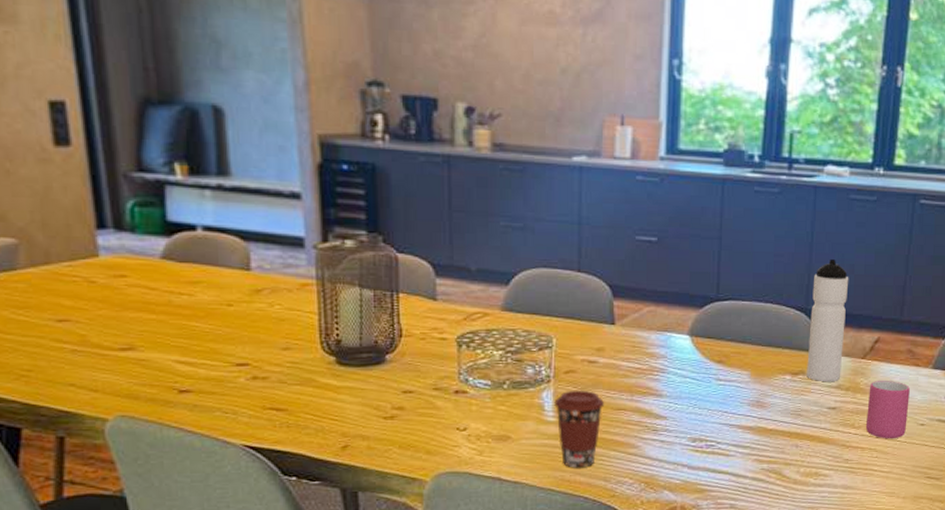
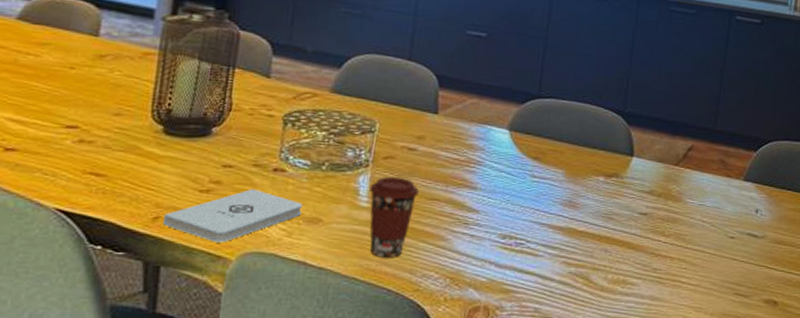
notepad: none [352,411,490,466] -> present [162,188,303,243]
water bottle: present [806,260,849,381] -> none [620,66,666,186]
mug: present [865,381,910,439] -> none [675,189,721,251]

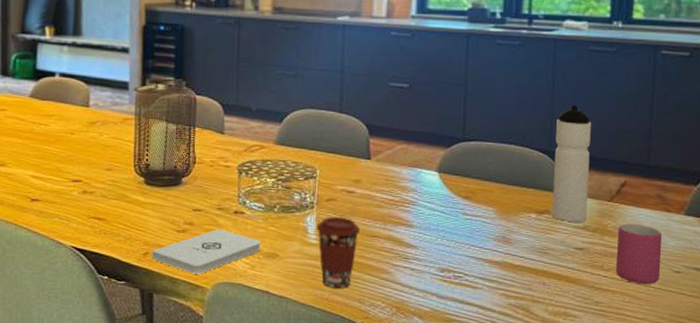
water bottle: none [620,66,666,186] -> present [552,106,592,222]
mug: none [675,189,721,251] -> present [615,224,662,285]

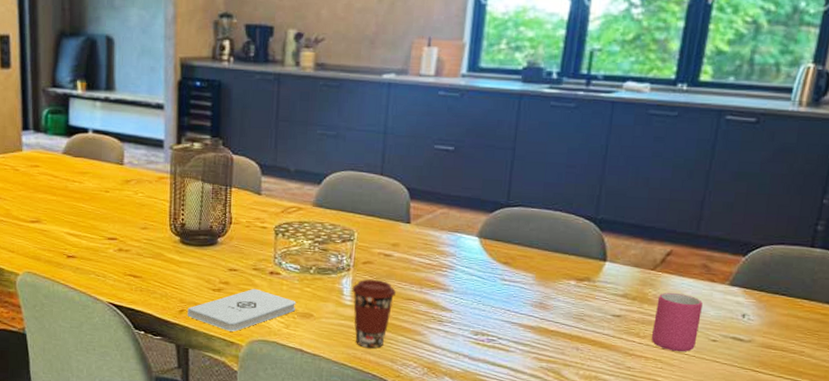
water bottle: present [552,106,592,222] -> none [592,172,643,290]

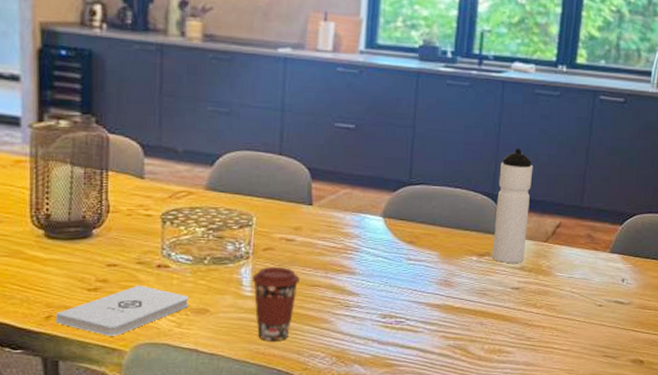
water bottle: none [592,172,643,290] -> present [492,149,533,263]
mug: present [651,293,703,352] -> none [547,263,589,319]

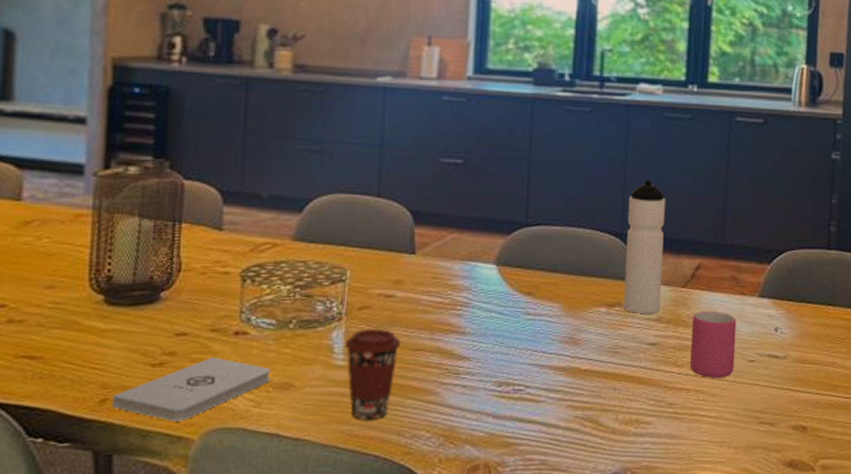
mug: none [547,263,589,319] -> present [689,311,736,379]

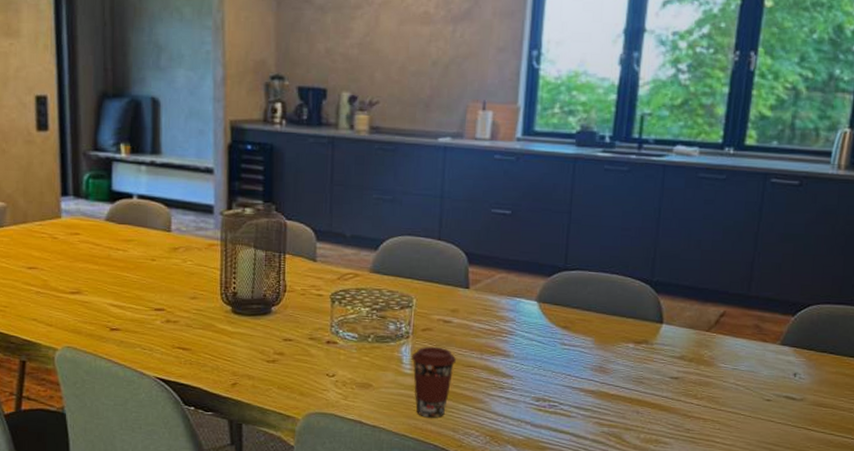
notepad: present [111,356,271,422] -> none [240,358,355,405]
water bottle: present [623,180,666,314] -> none [650,235,696,352]
mug: present [689,311,736,379] -> none [708,354,756,413]

